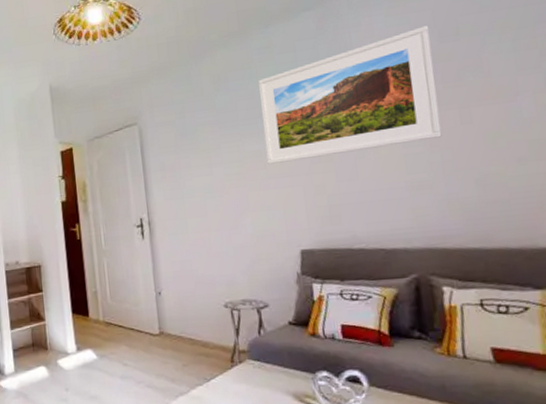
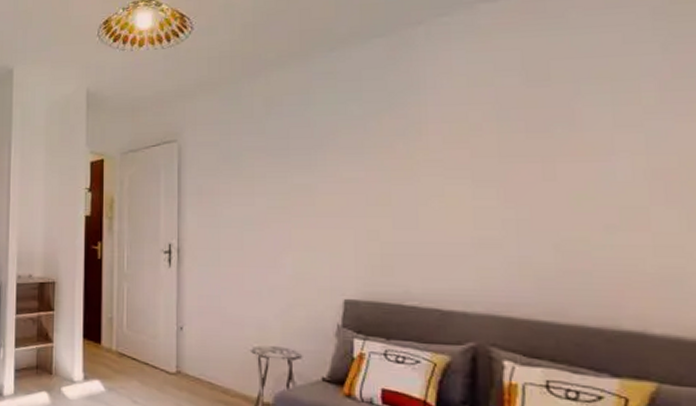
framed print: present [258,26,442,164] -> none [315,67,519,201]

